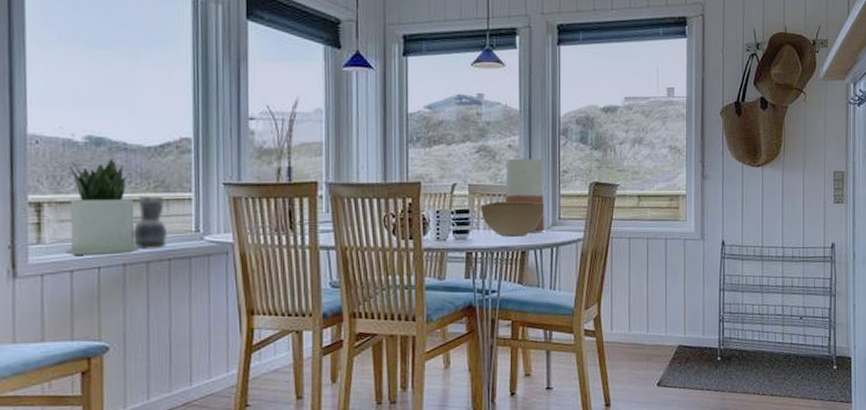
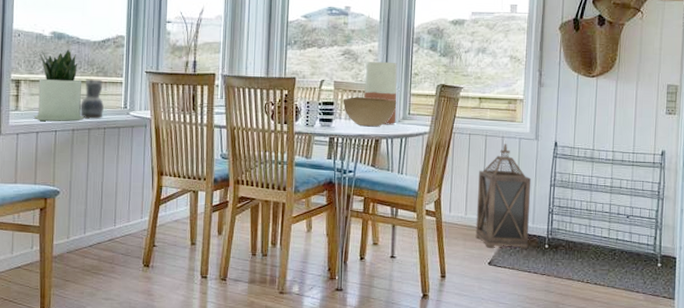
lantern: none [641,246,699,367] -> present [475,144,532,250]

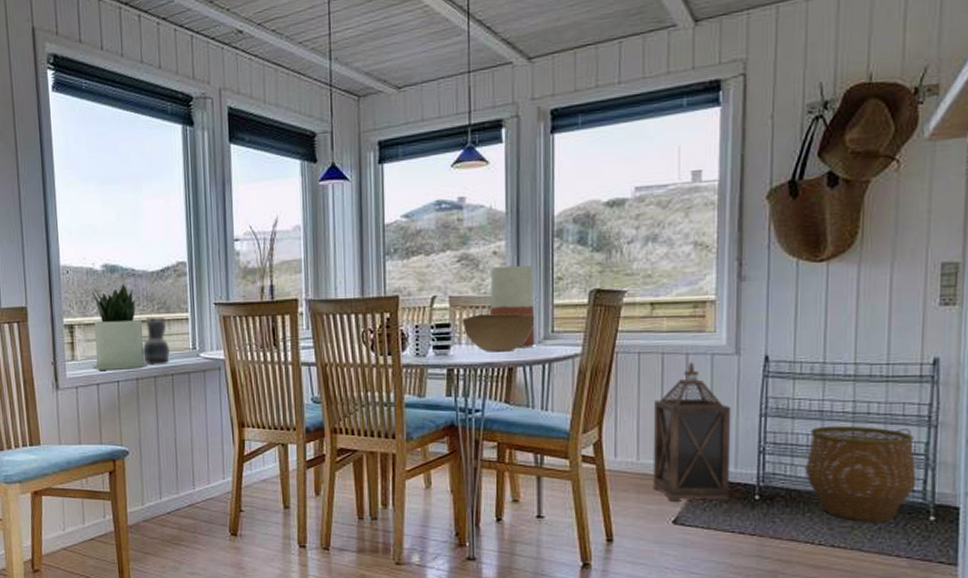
basket: none [579,195,650,267] -> present [805,425,917,522]

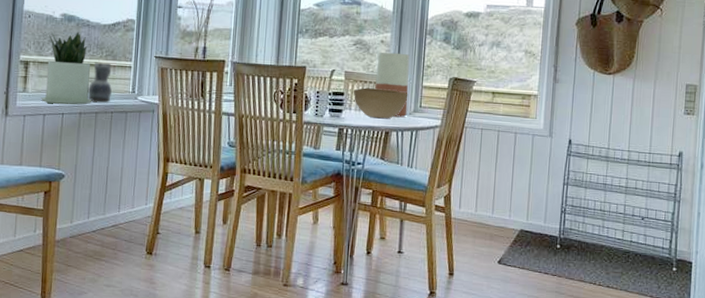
lantern: present [652,362,732,503] -> none [485,140,544,250]
basket: present [805,425,917,522] -> none [592,195,666,270]

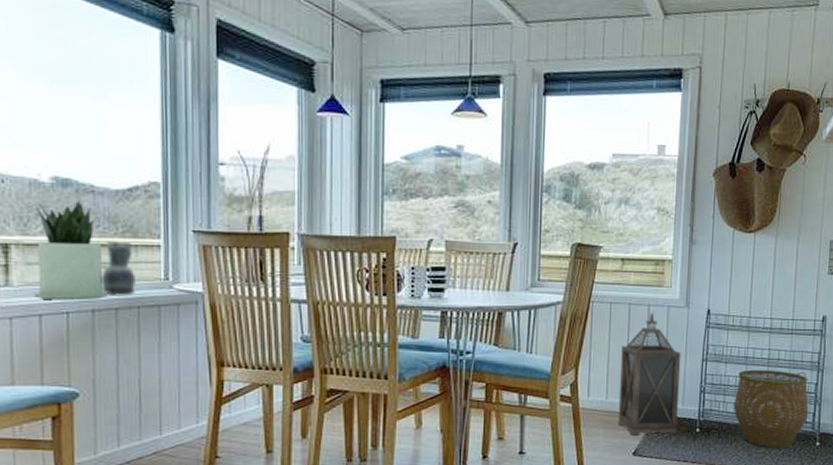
bowl: present [353,88,408,119] -> none [456,260,524,297]
vase: present [374,52,410,118] -> none [482,215,524,294]
lantern: none [485,140,544,250] -> present [618,313,681,436]
basket: none [592,195,666,270] -> present [733,369,809,448]

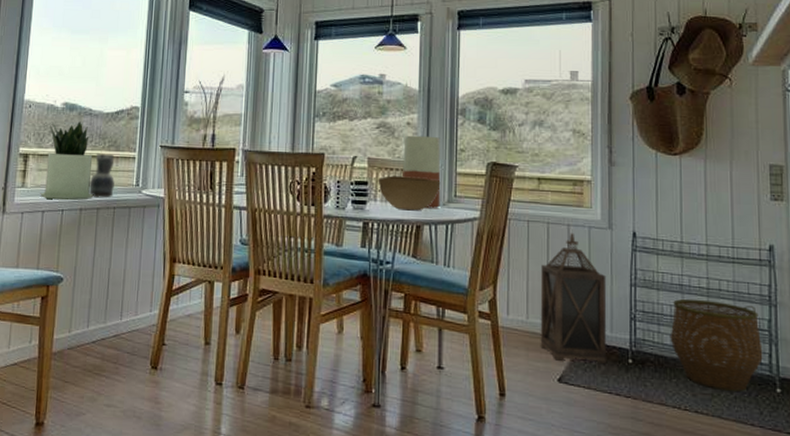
bowl: none [456,260,524,297] -> present [378,176,441,211]
vase: none [482,215,524,294] -> present [401,135,441,209]

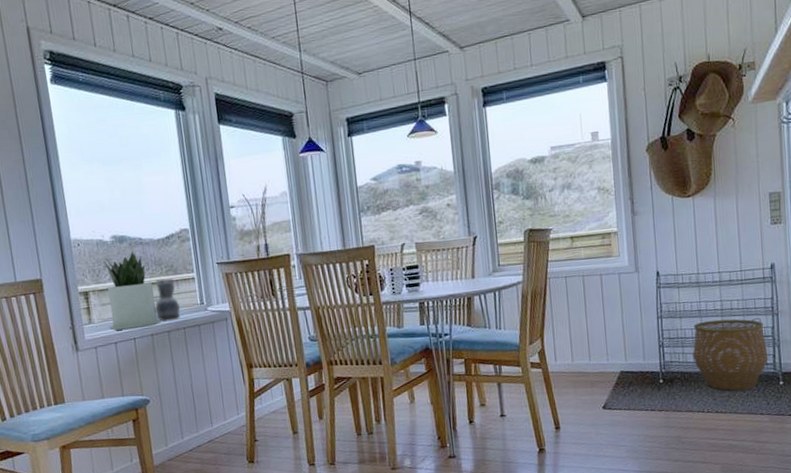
bowl: present [378,176,441,211] -> none [427,253,485,286]
vase: present [401,135,441,209] -> none [447,213,487,281]
lantern: present [540,233,607,365] -> none [580,281,641,392]

